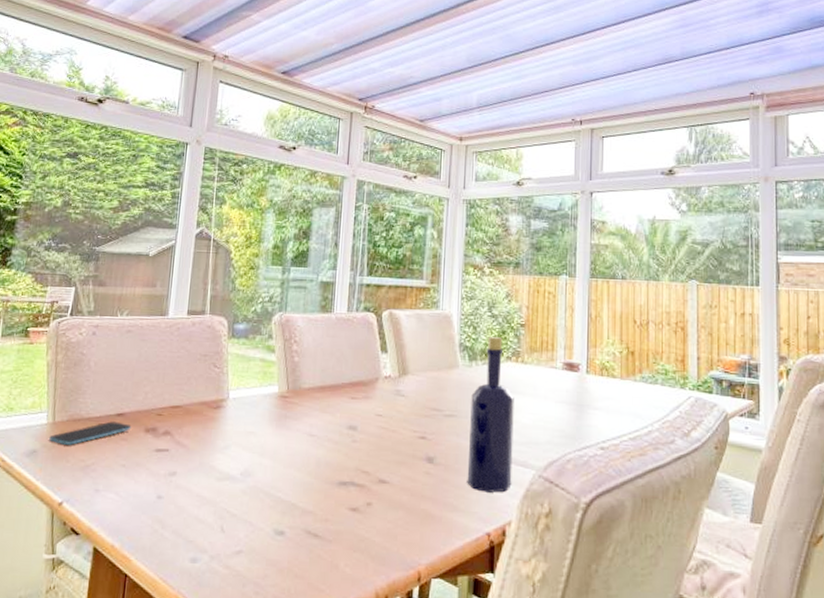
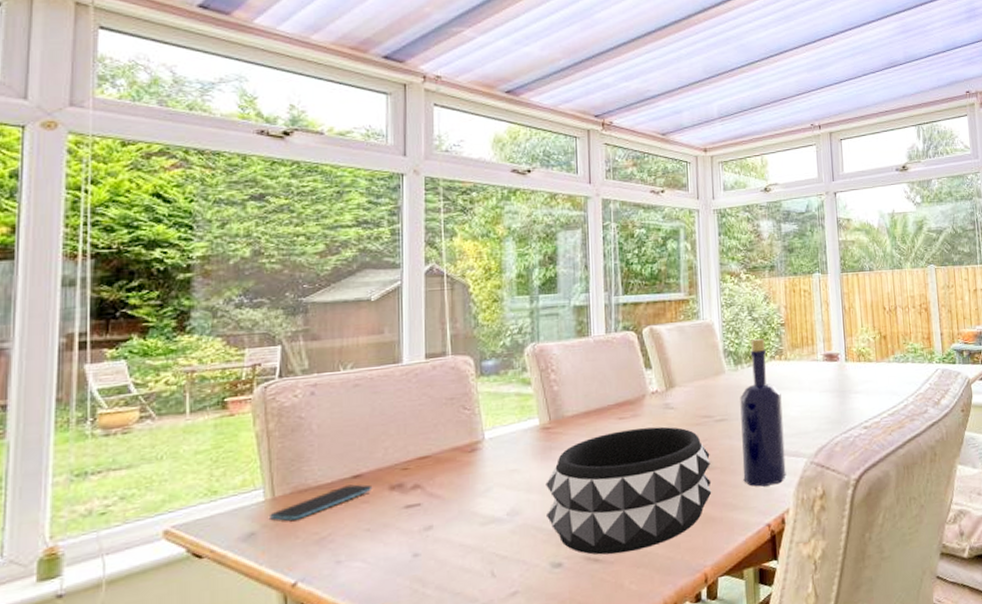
decorative bowl: none [275,410,436,534] -> present [546,426,712,555]

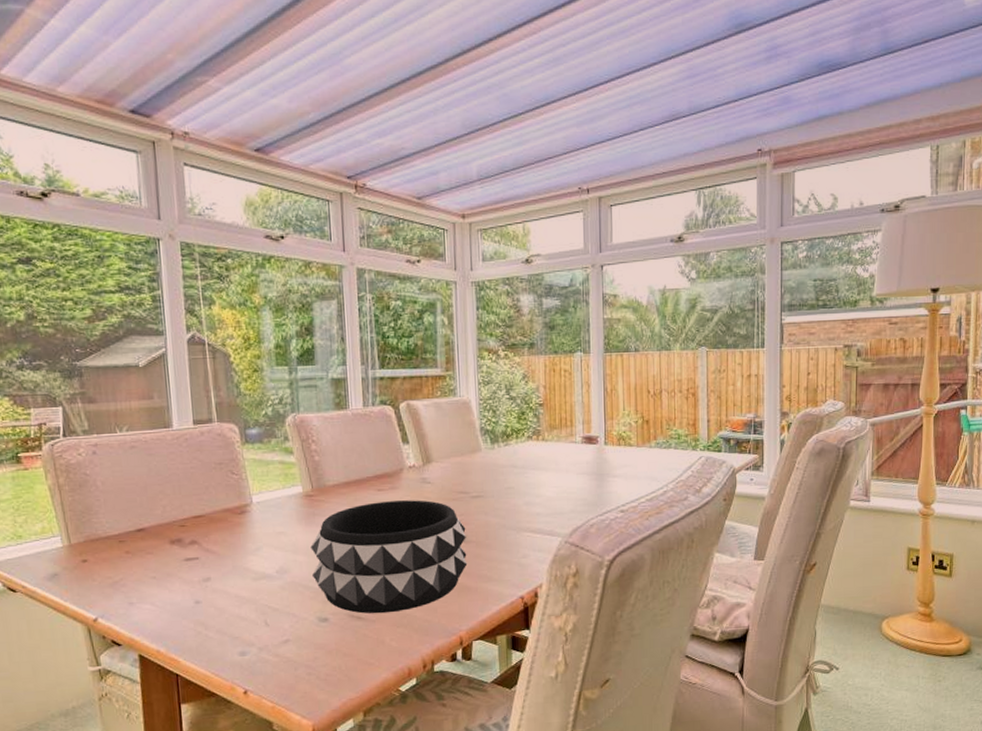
smartphone: present [270,484,373,521] -> none [68,537,155,565]
bottle: present [740,338,786,487] -> none [496,417,540,562]

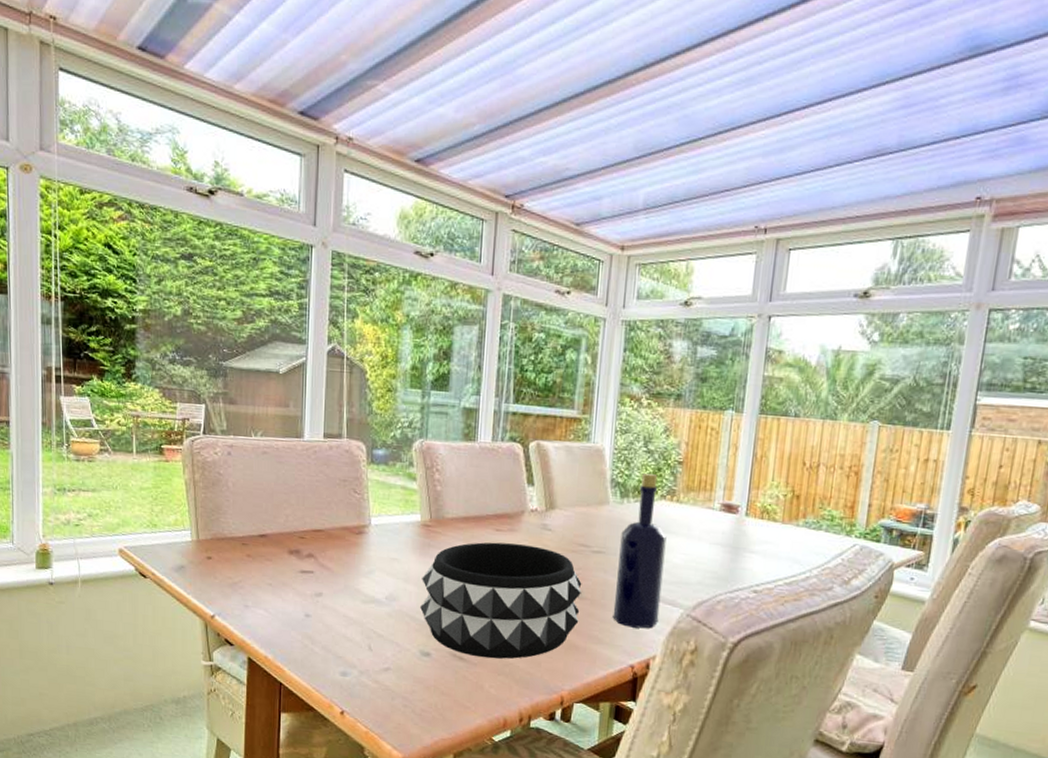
bottle: none [496,417,540,562] -> present [612,472,667,629]

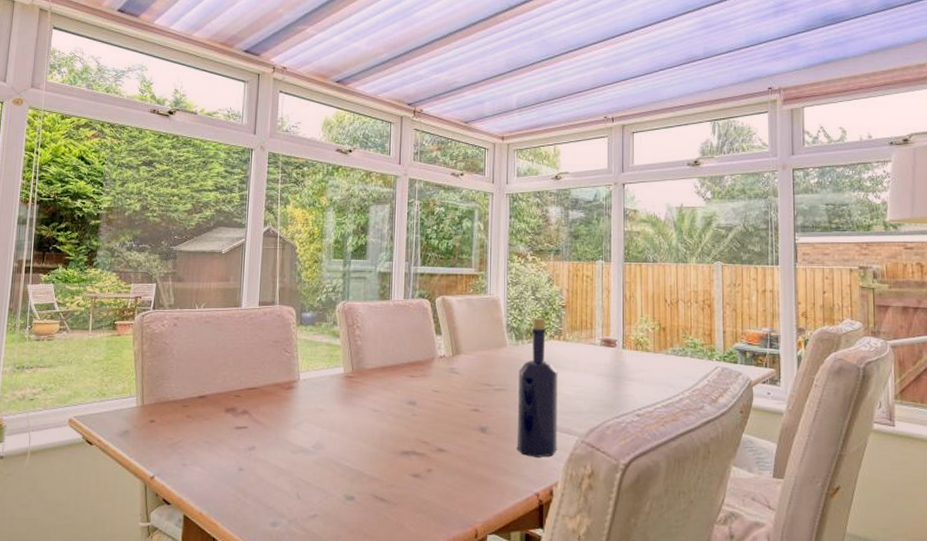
decorative bowl: present [420,542,582,659] -> none [344,387,488,498]

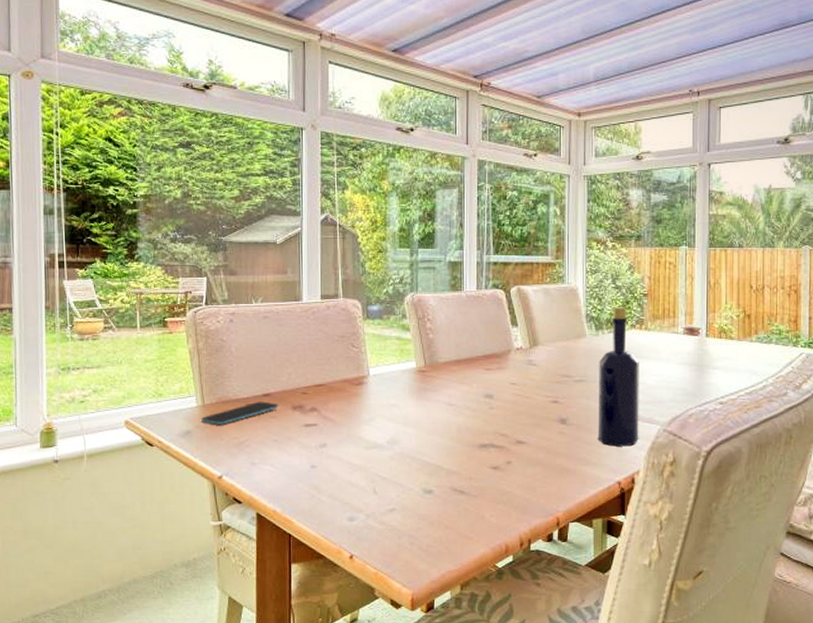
smartphone: none [139,403,213,425] -> present [201,401,279,425]

